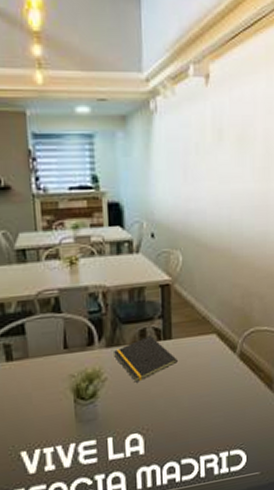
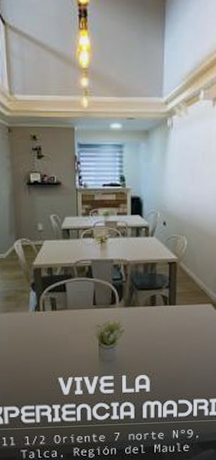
notepad: present [114,336,178,383] -> none [130,301,179,336]

